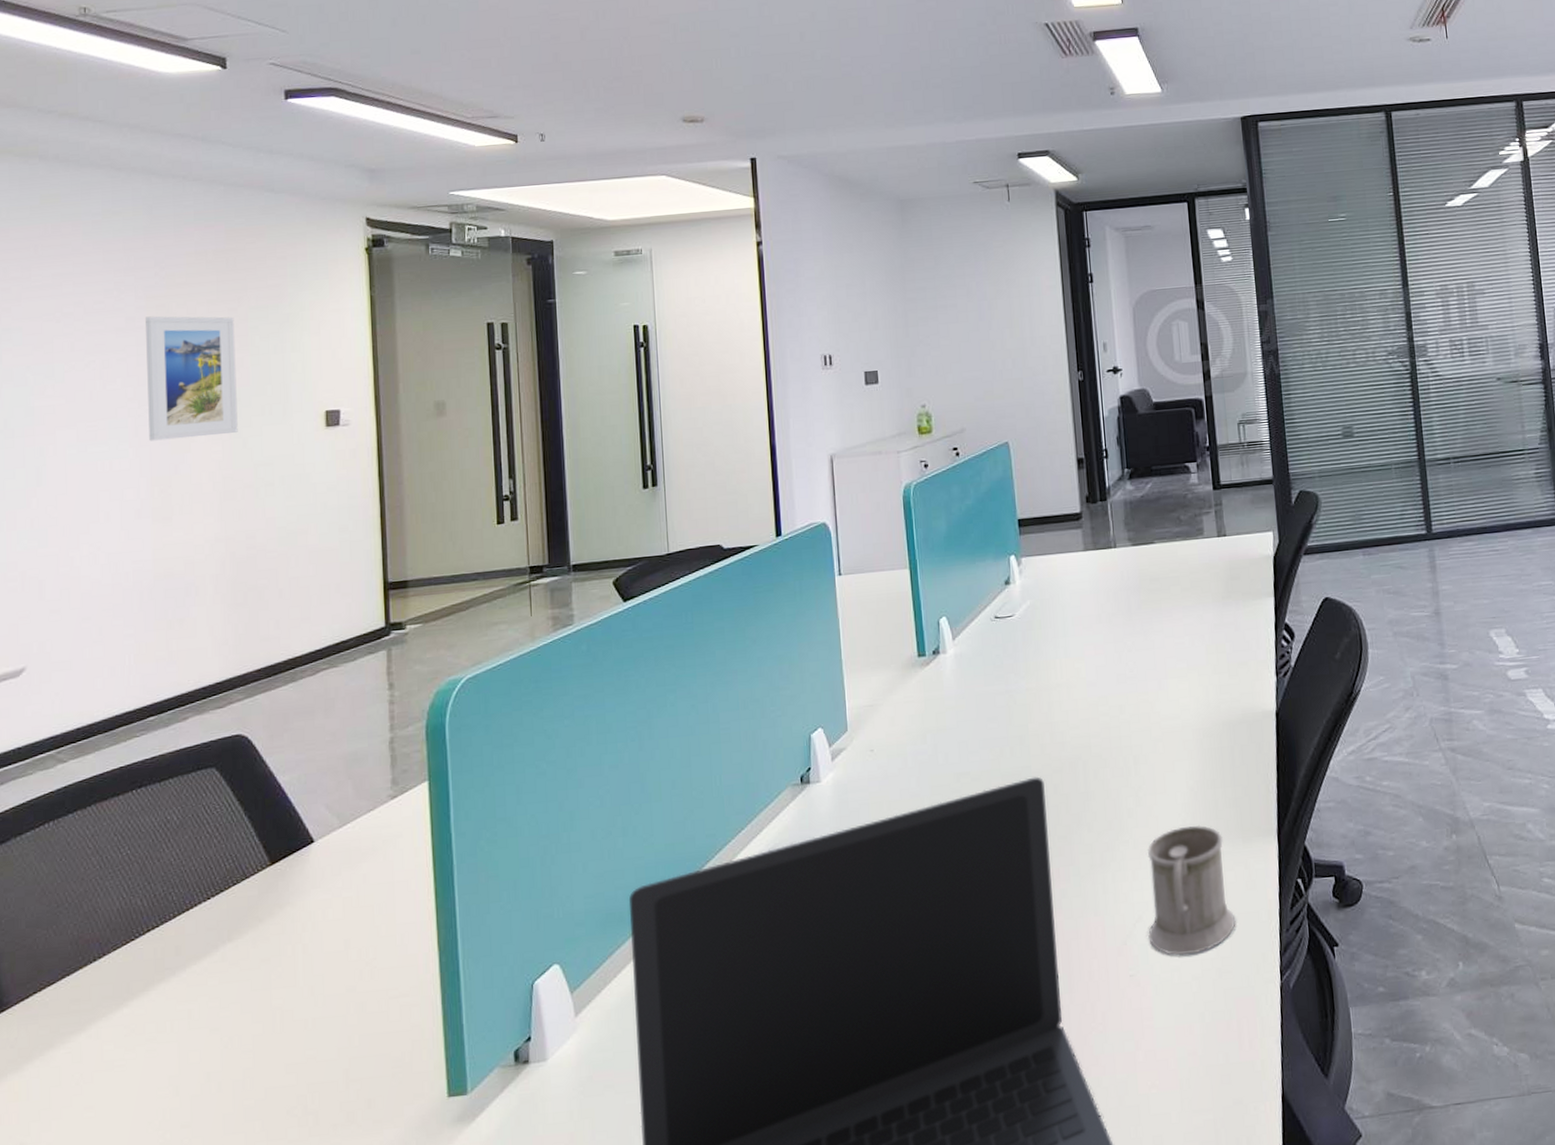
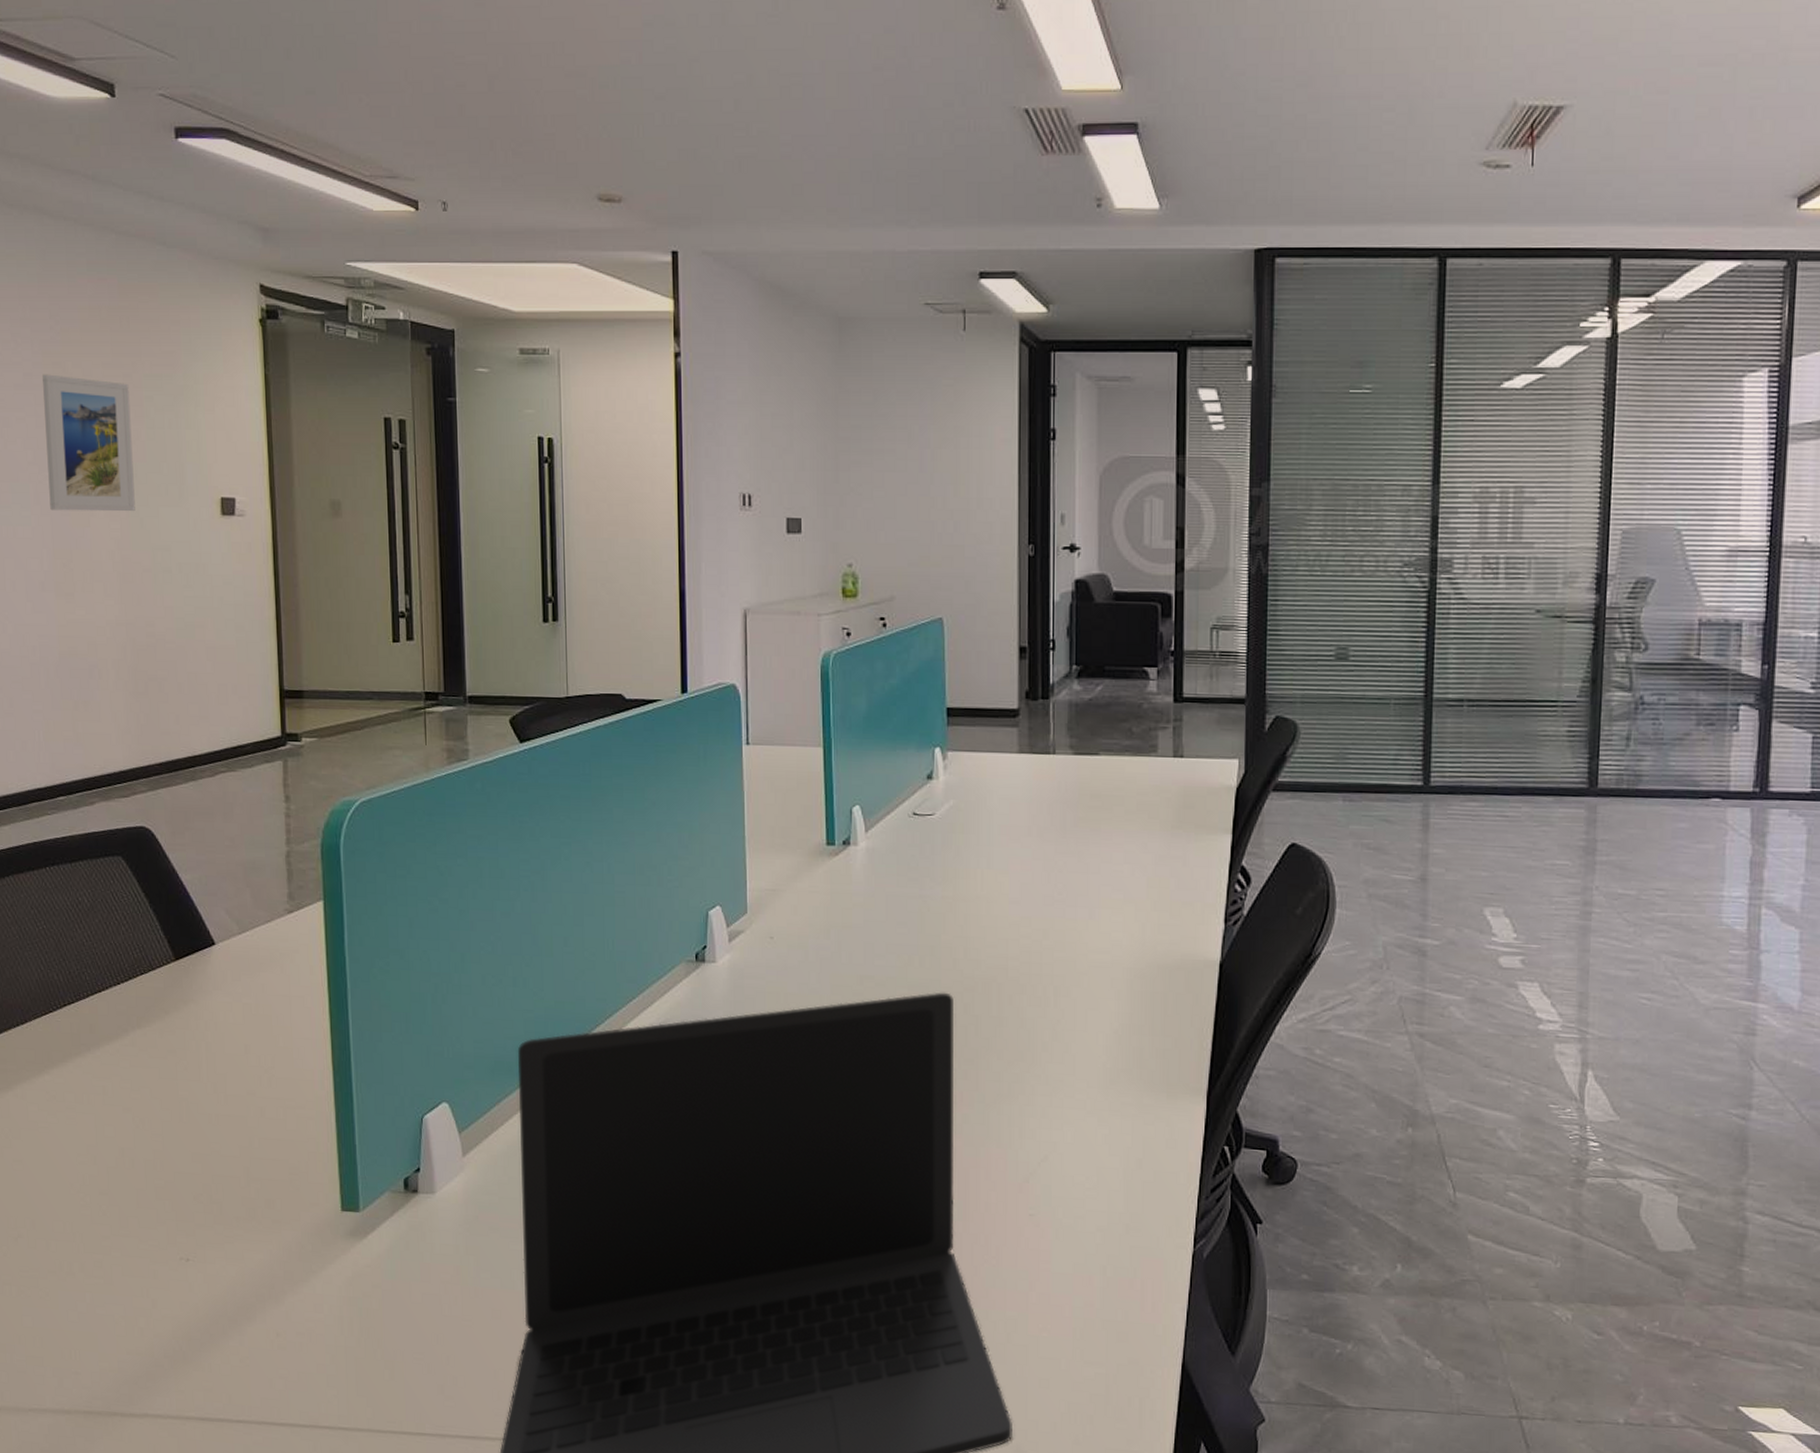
mug: present [1148,824,1236,956] -> none [1053,1070,1151,1205]

